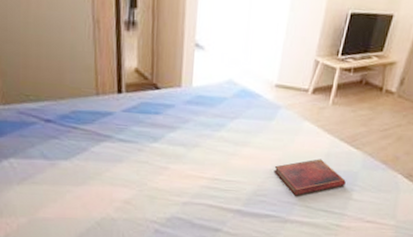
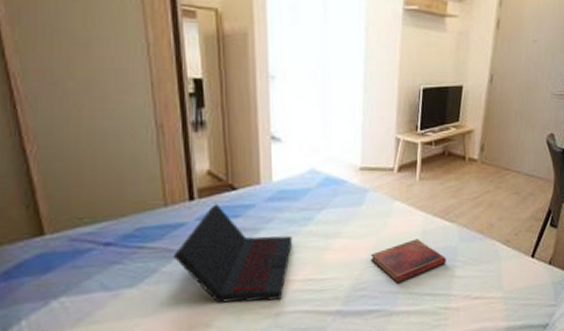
laptop: none [100,99,205,191] -> present [173,204,293,304]

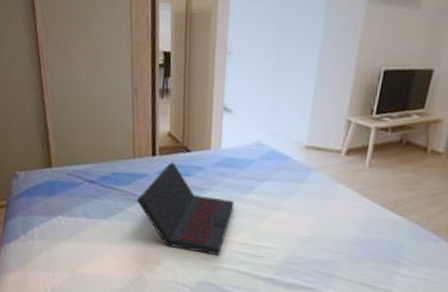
diary: present [370,238,446,284] -> none [307,226,391,267]

